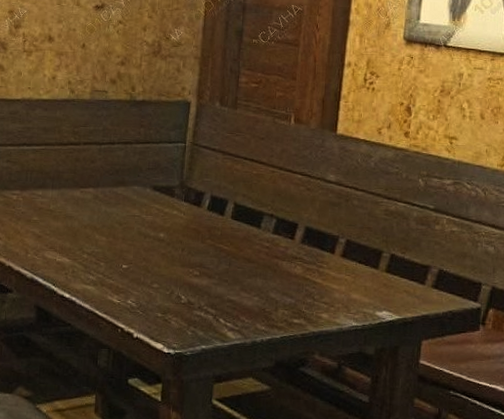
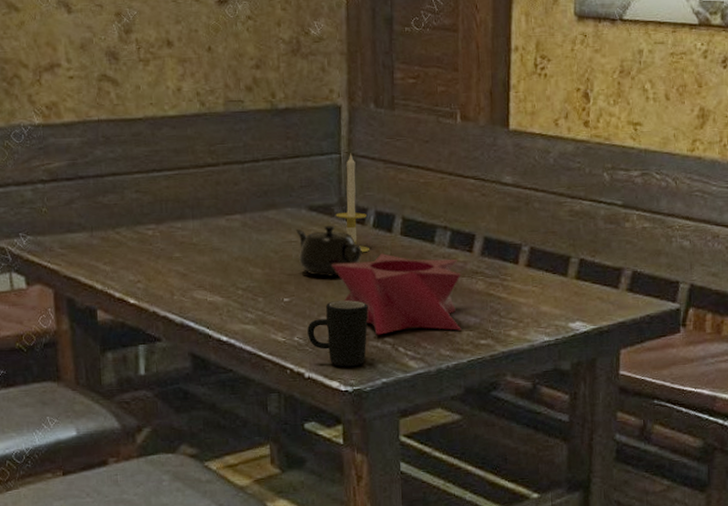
teapot: none [139,204,196,250] -> present [295,225,362,277]
mug: none [140,271,196,332] -> present [307,300,369,367]
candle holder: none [168,233,282,309] -> present [332,253,462,335]
candle: none [176,143,203,232] -> present [335,153,369,253]

